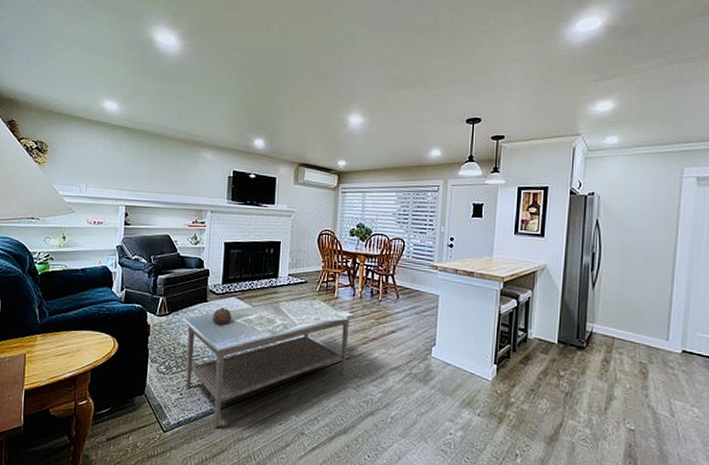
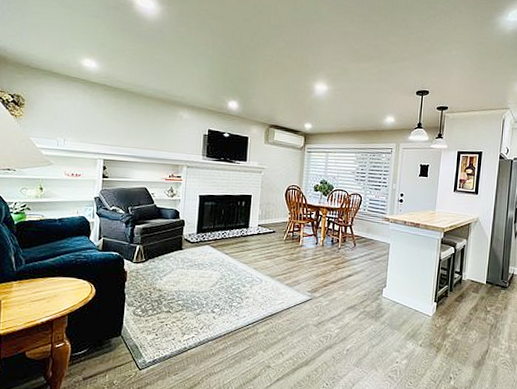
coffee table: present [183,297,355,428] -> none [159,245,317,364]

